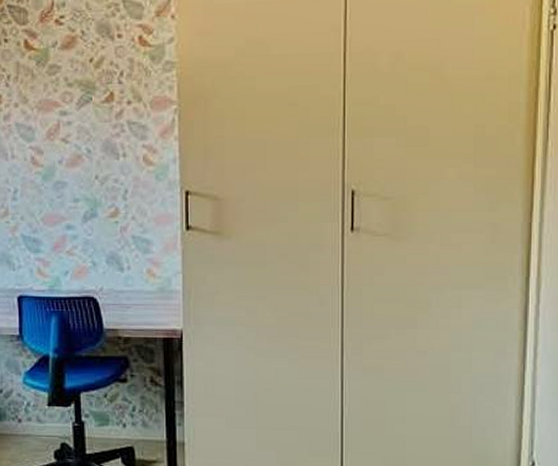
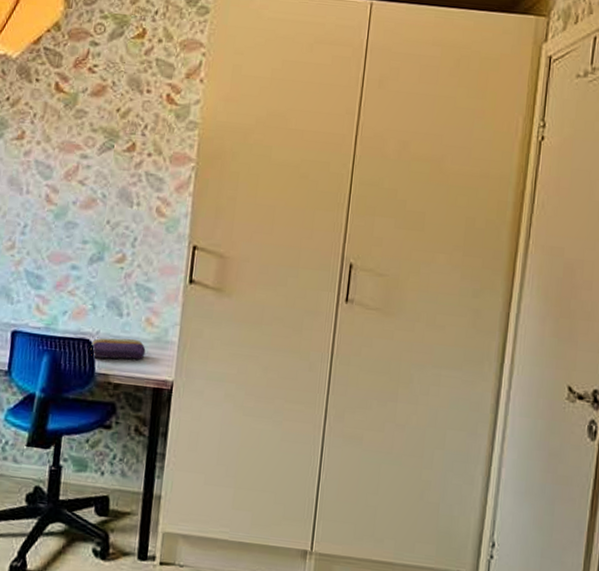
pencil case: none [96,293,151,315] -> present [90,338,146,360]

